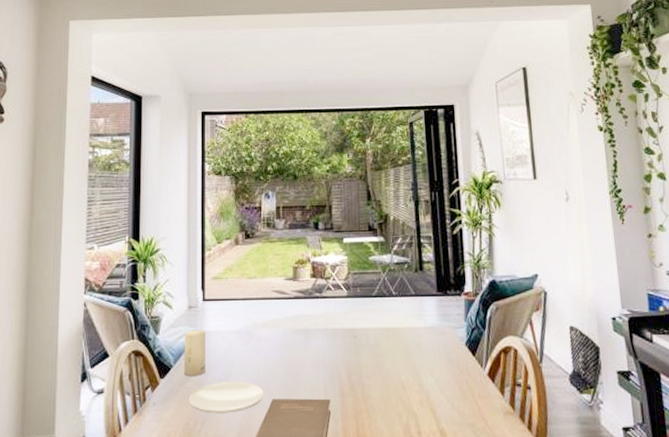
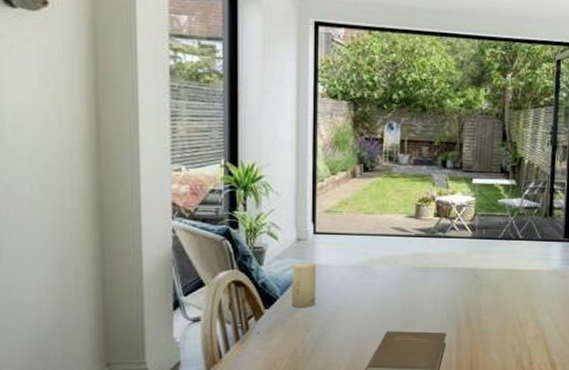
plate: present [189,380,264,413] -> none [297,313,378,343]

